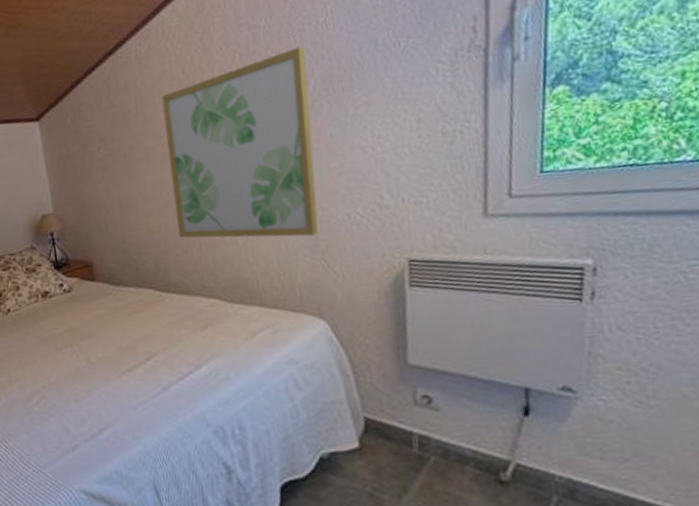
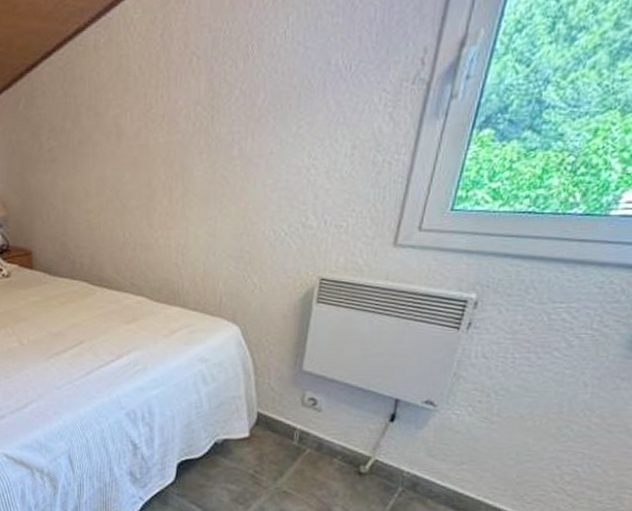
wall art: present [161,46,318,239] -> none [115,57,260,247]

